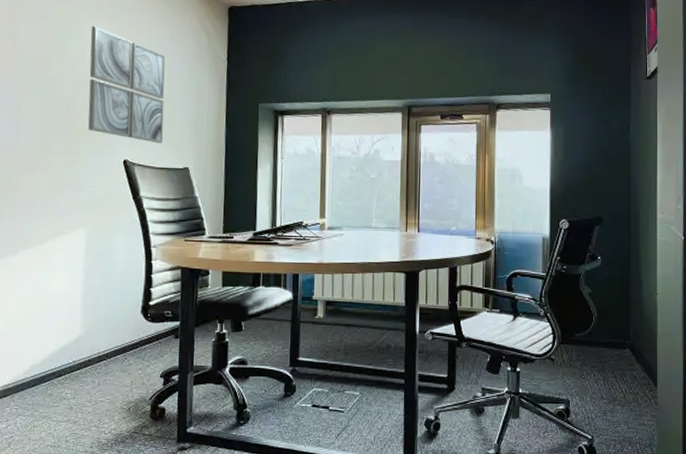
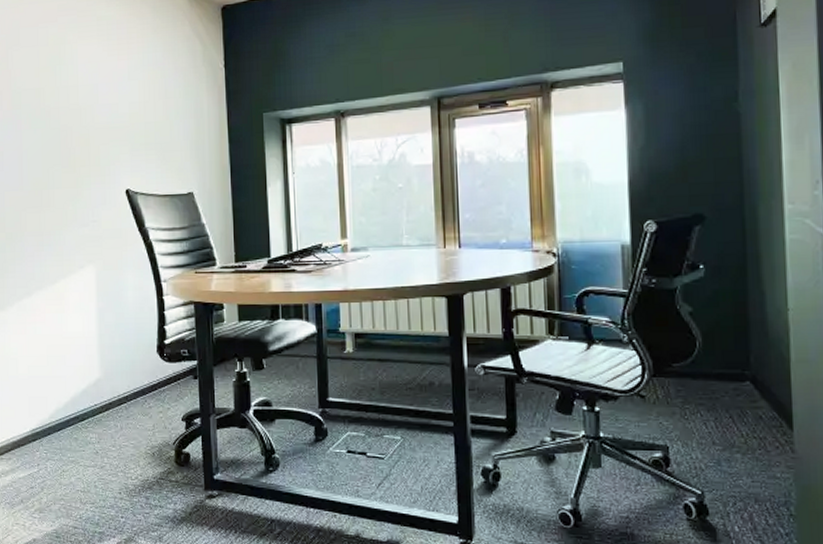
wall art: present [88,25,166,144] -> none [81,47,164,169]

